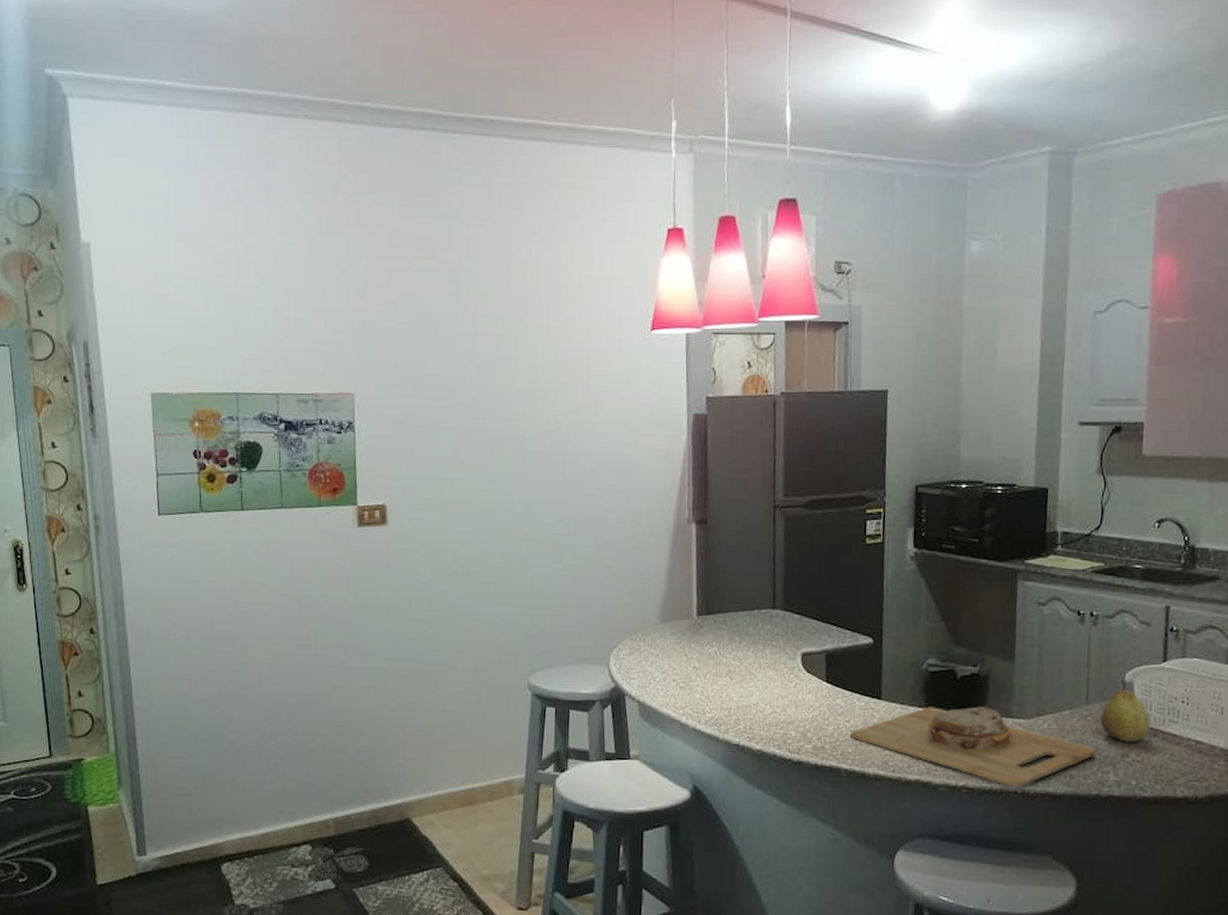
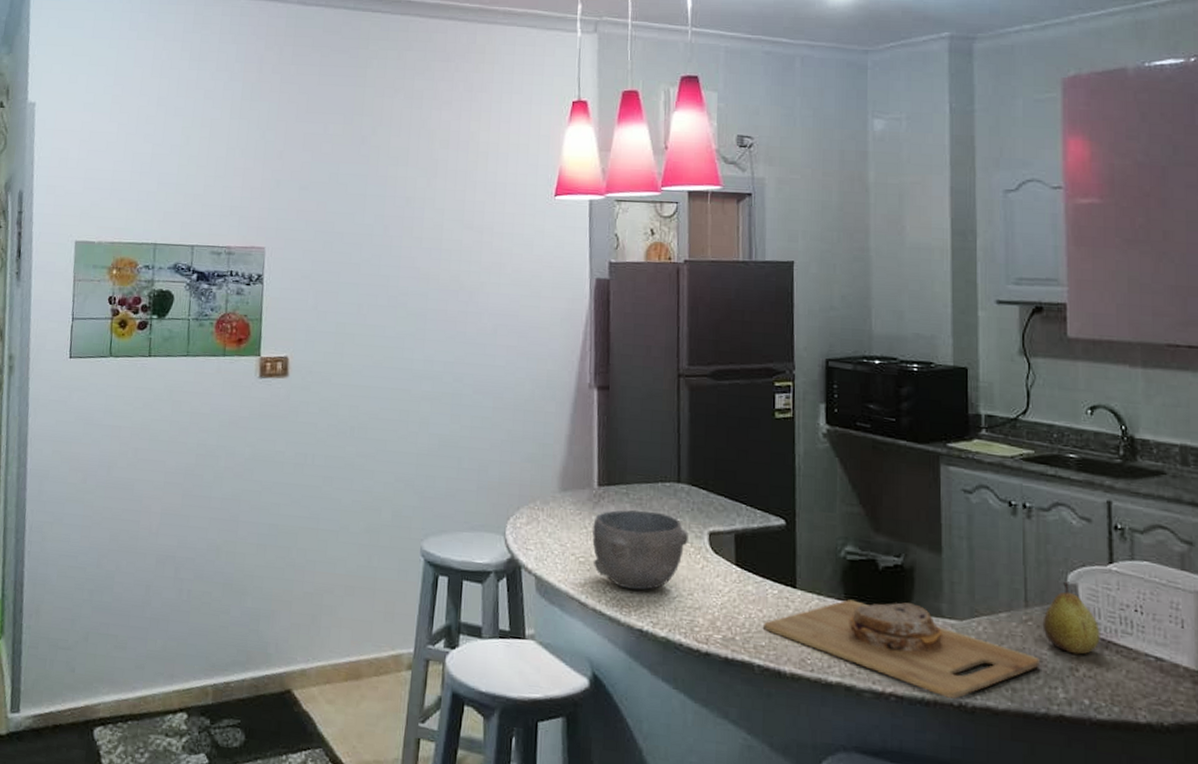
bowl: none [691,637,783,710] -> present [592,510,689,590]

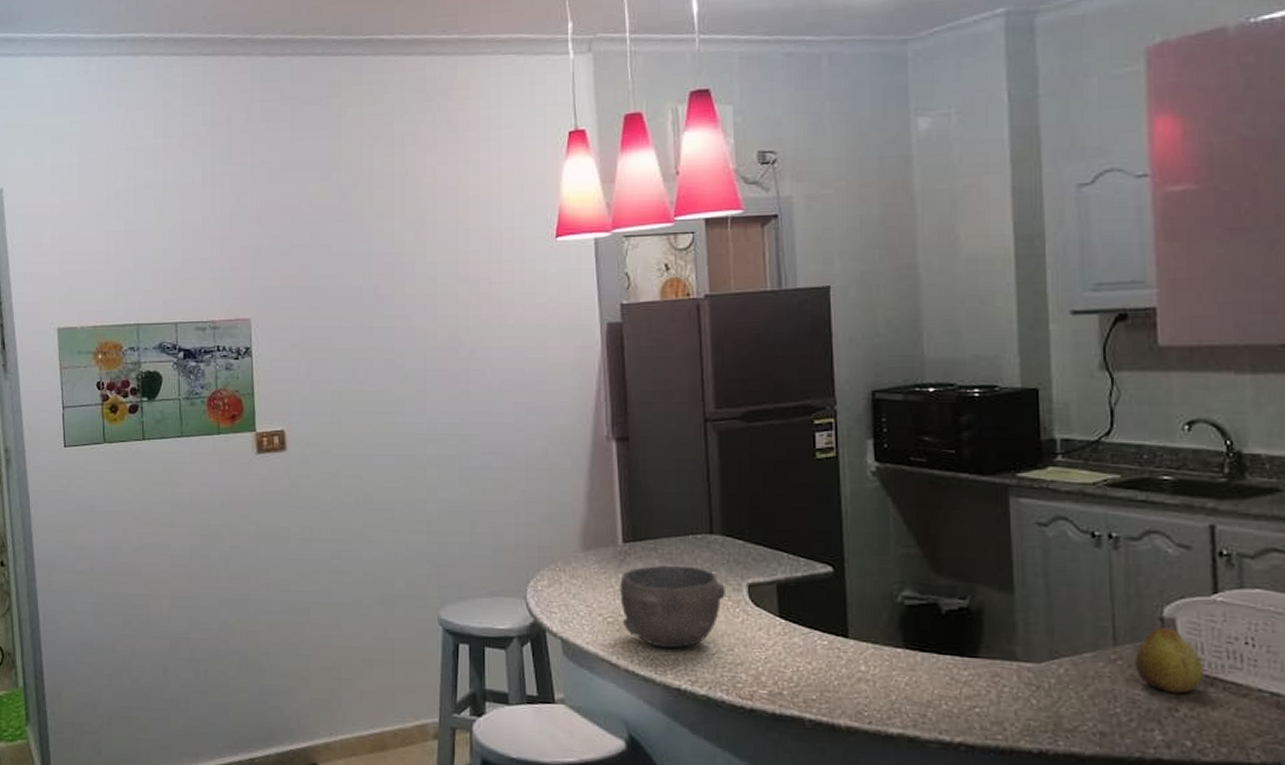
cutting board: present [764,599,1039,699] -> none [814,647,1132,746]

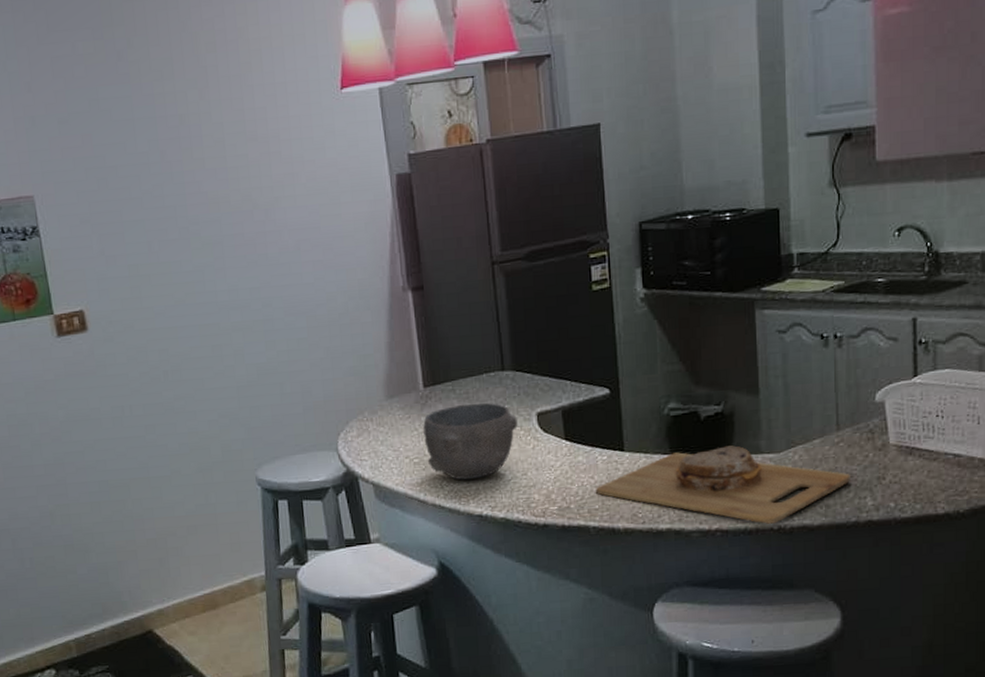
cutting board: none [814,647,1132,746] -> present [596,445,850,524]
fruit: present [1134,615,1204,694] -> none [853,400,905,465]

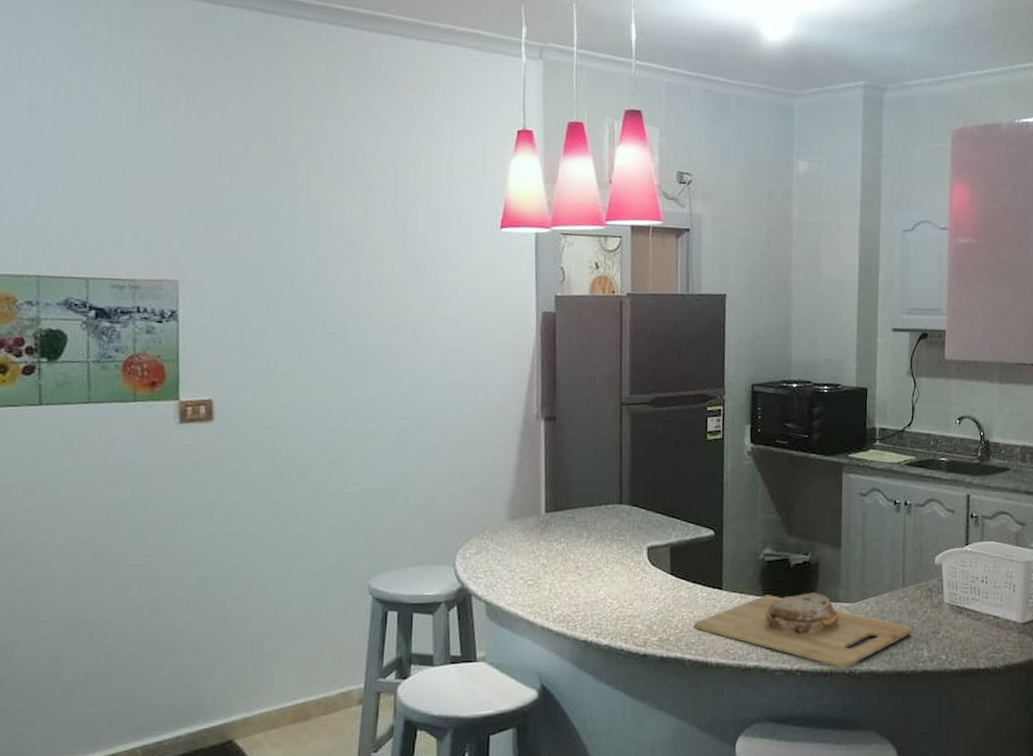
bowl: present [422,403,518,480] -> none [539,533,629,605]

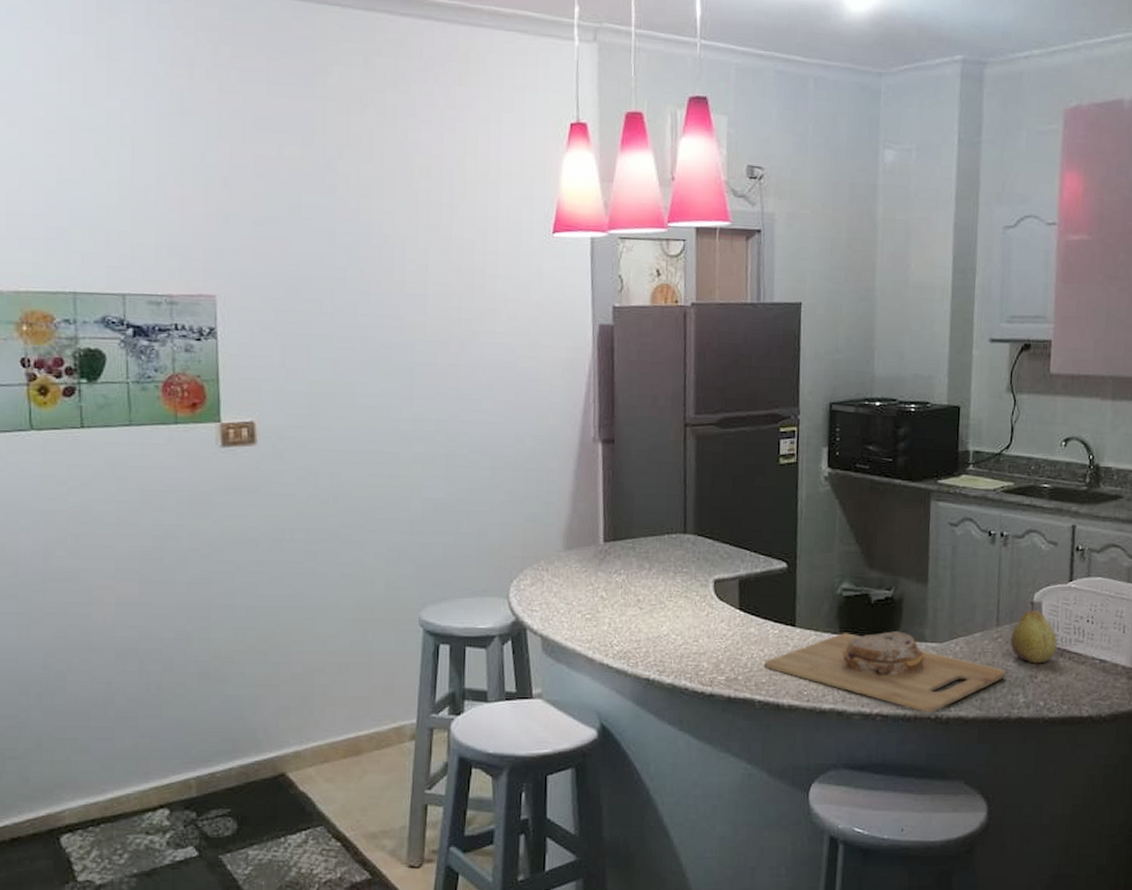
fruit: none [915,563,956,621] -> present [1010,600,1057,664]

